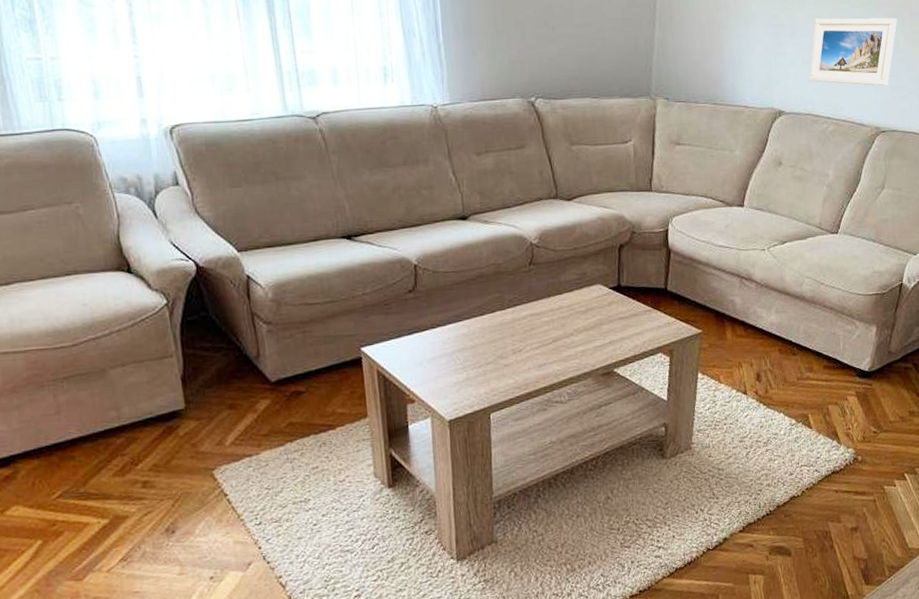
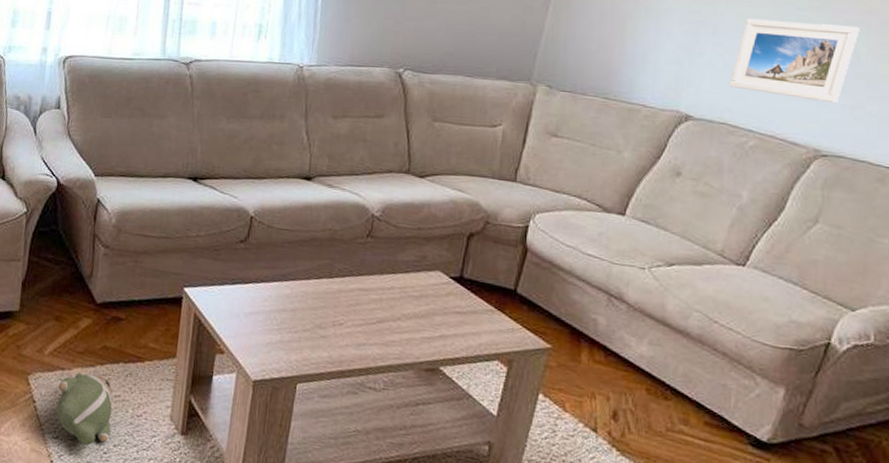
plush toy: none [249,453,316,524] -> present [56,372,113,446]

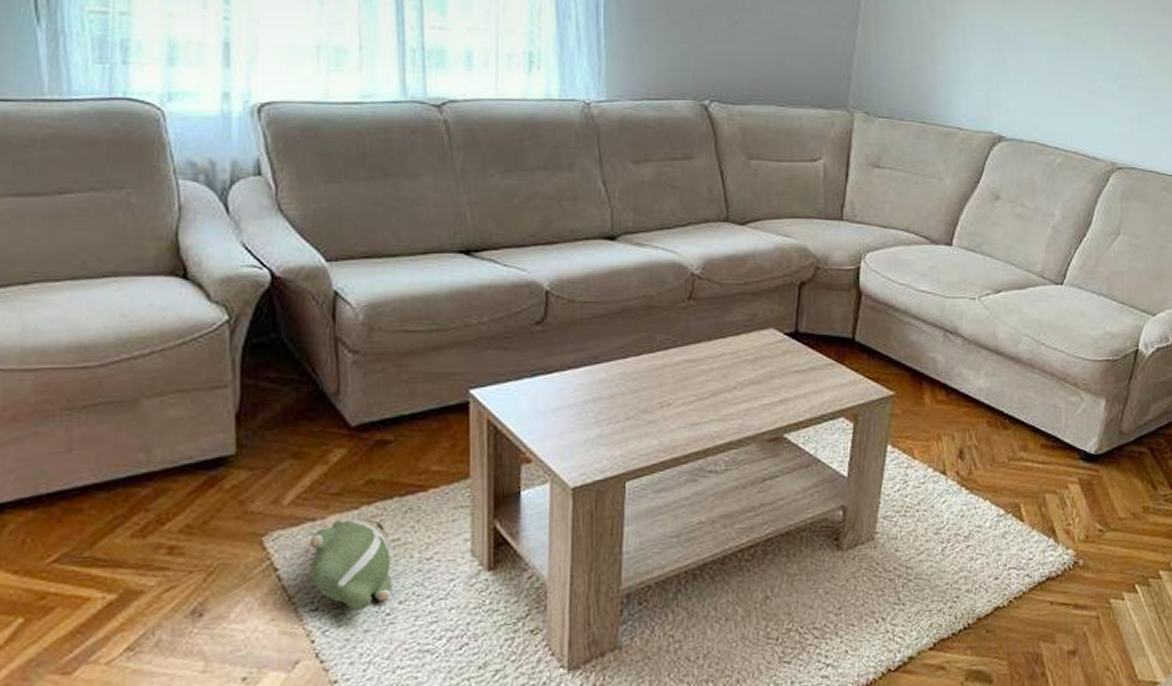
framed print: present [729,18,860,104] -> none [1034,33,1139,116]

